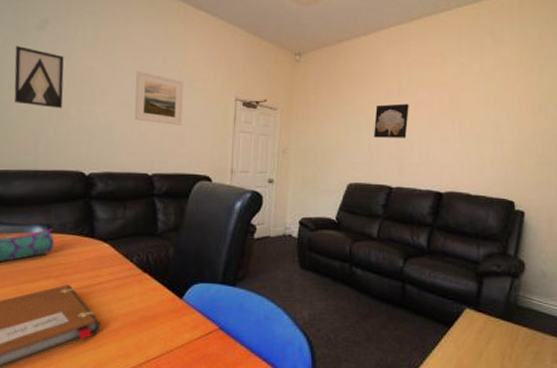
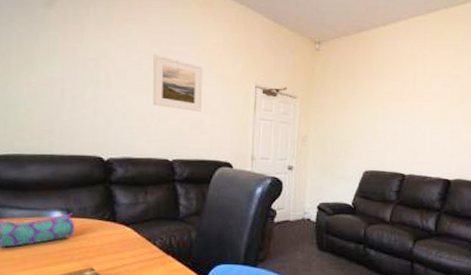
wall art: present [14,45,64,109] -> none [21,22,77,92]
wall art: present [373,104,409,138] -> none [388,95,423,128]

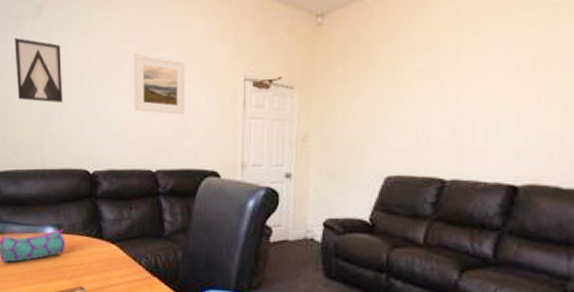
wall art: none [21,22,77,92] -> present [14,37,63,104]

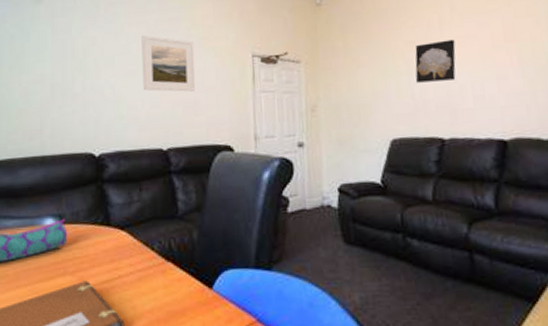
wall art: present [14,37,63,104] -> none [13,22,66,87]
wall art: none [420,68,473,117] -> present [415,39,456,83]

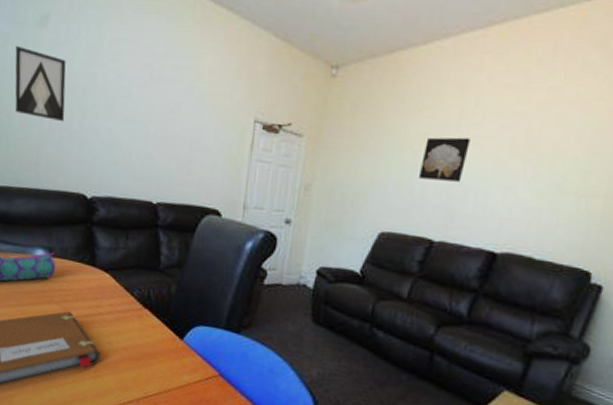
wall art: none [13,22,66,87] -> present [15,45,66,122]
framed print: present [141,35,195,92] -> none [139,80,197,149]

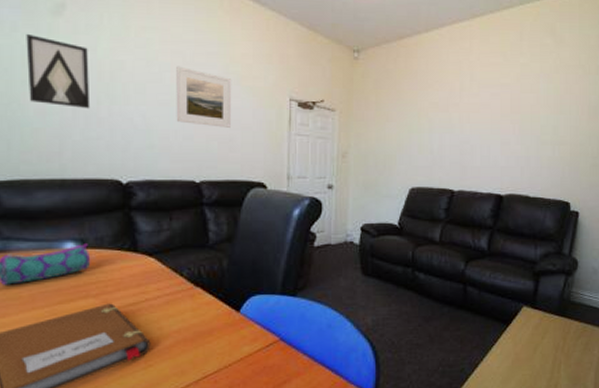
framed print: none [139,80,197,149] -> present [176,66,232,128]
wall art: present [418,137,471,182] -> none [435,105,471,141]

